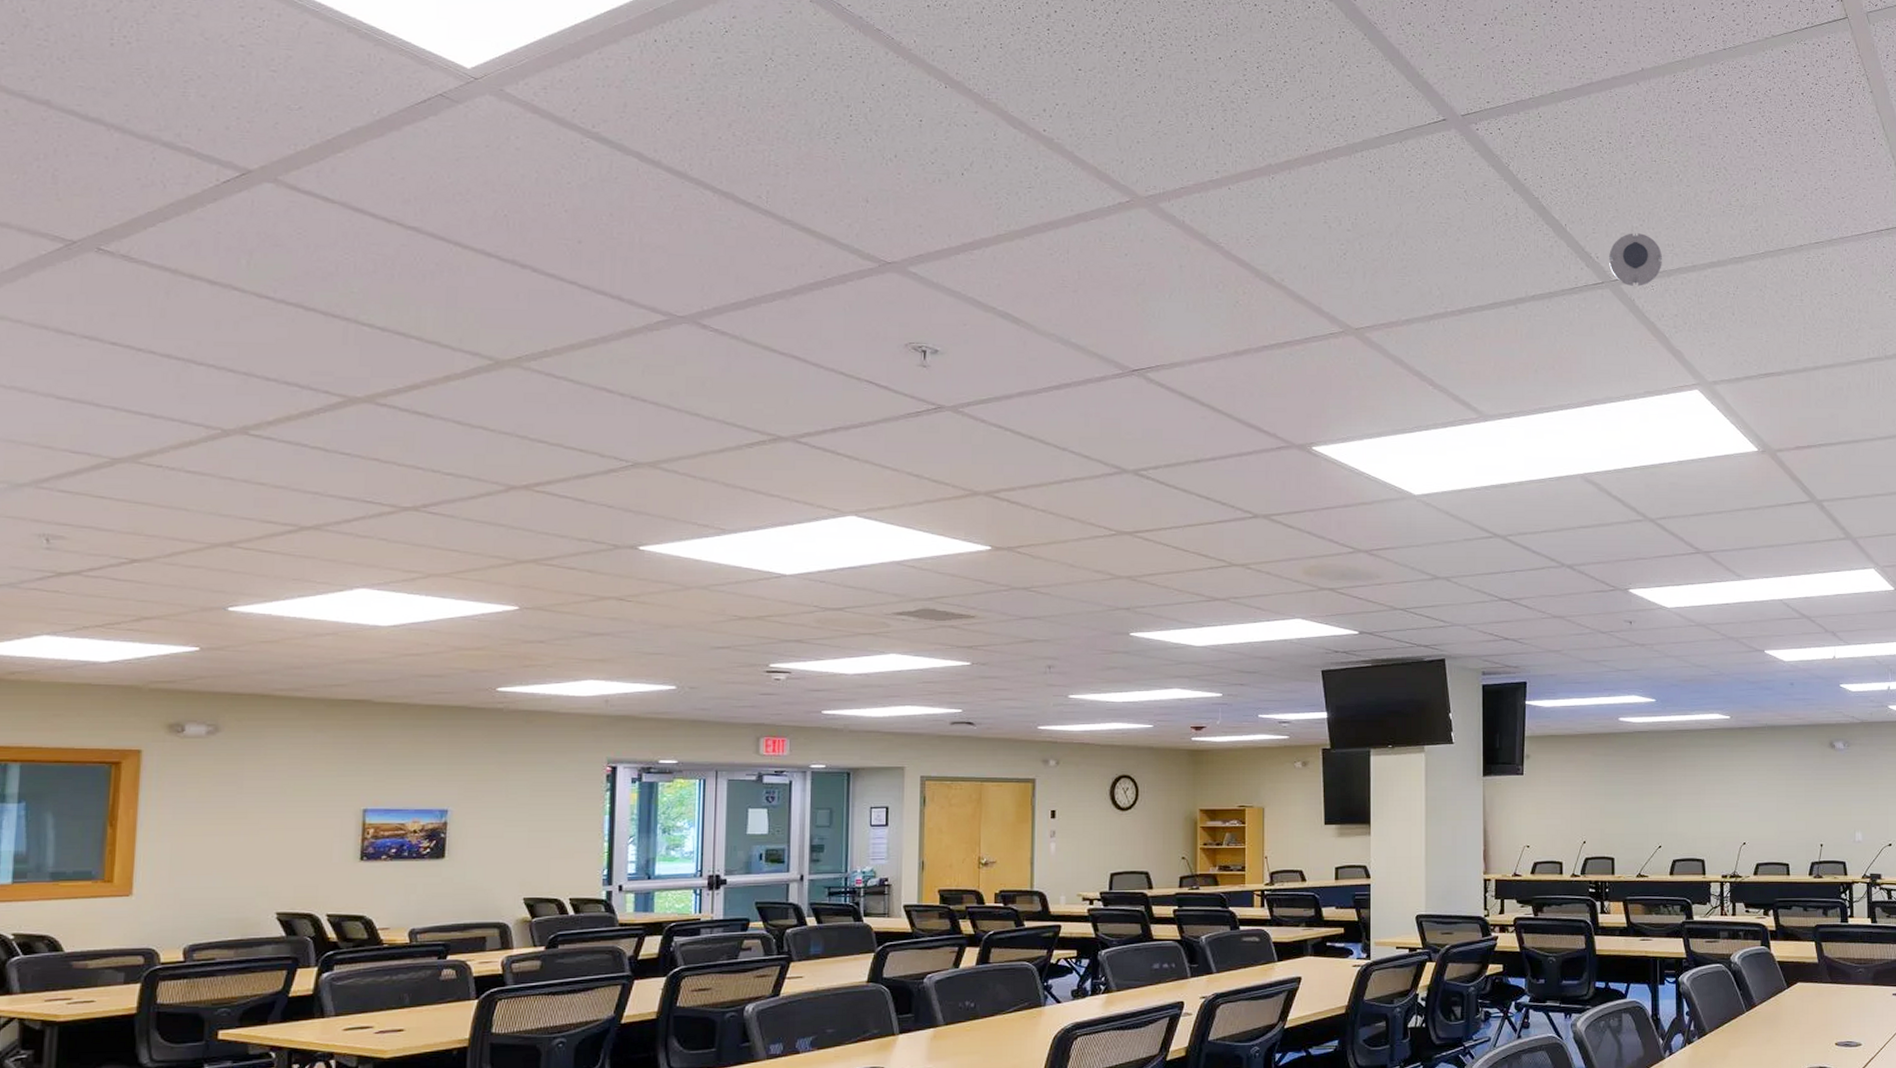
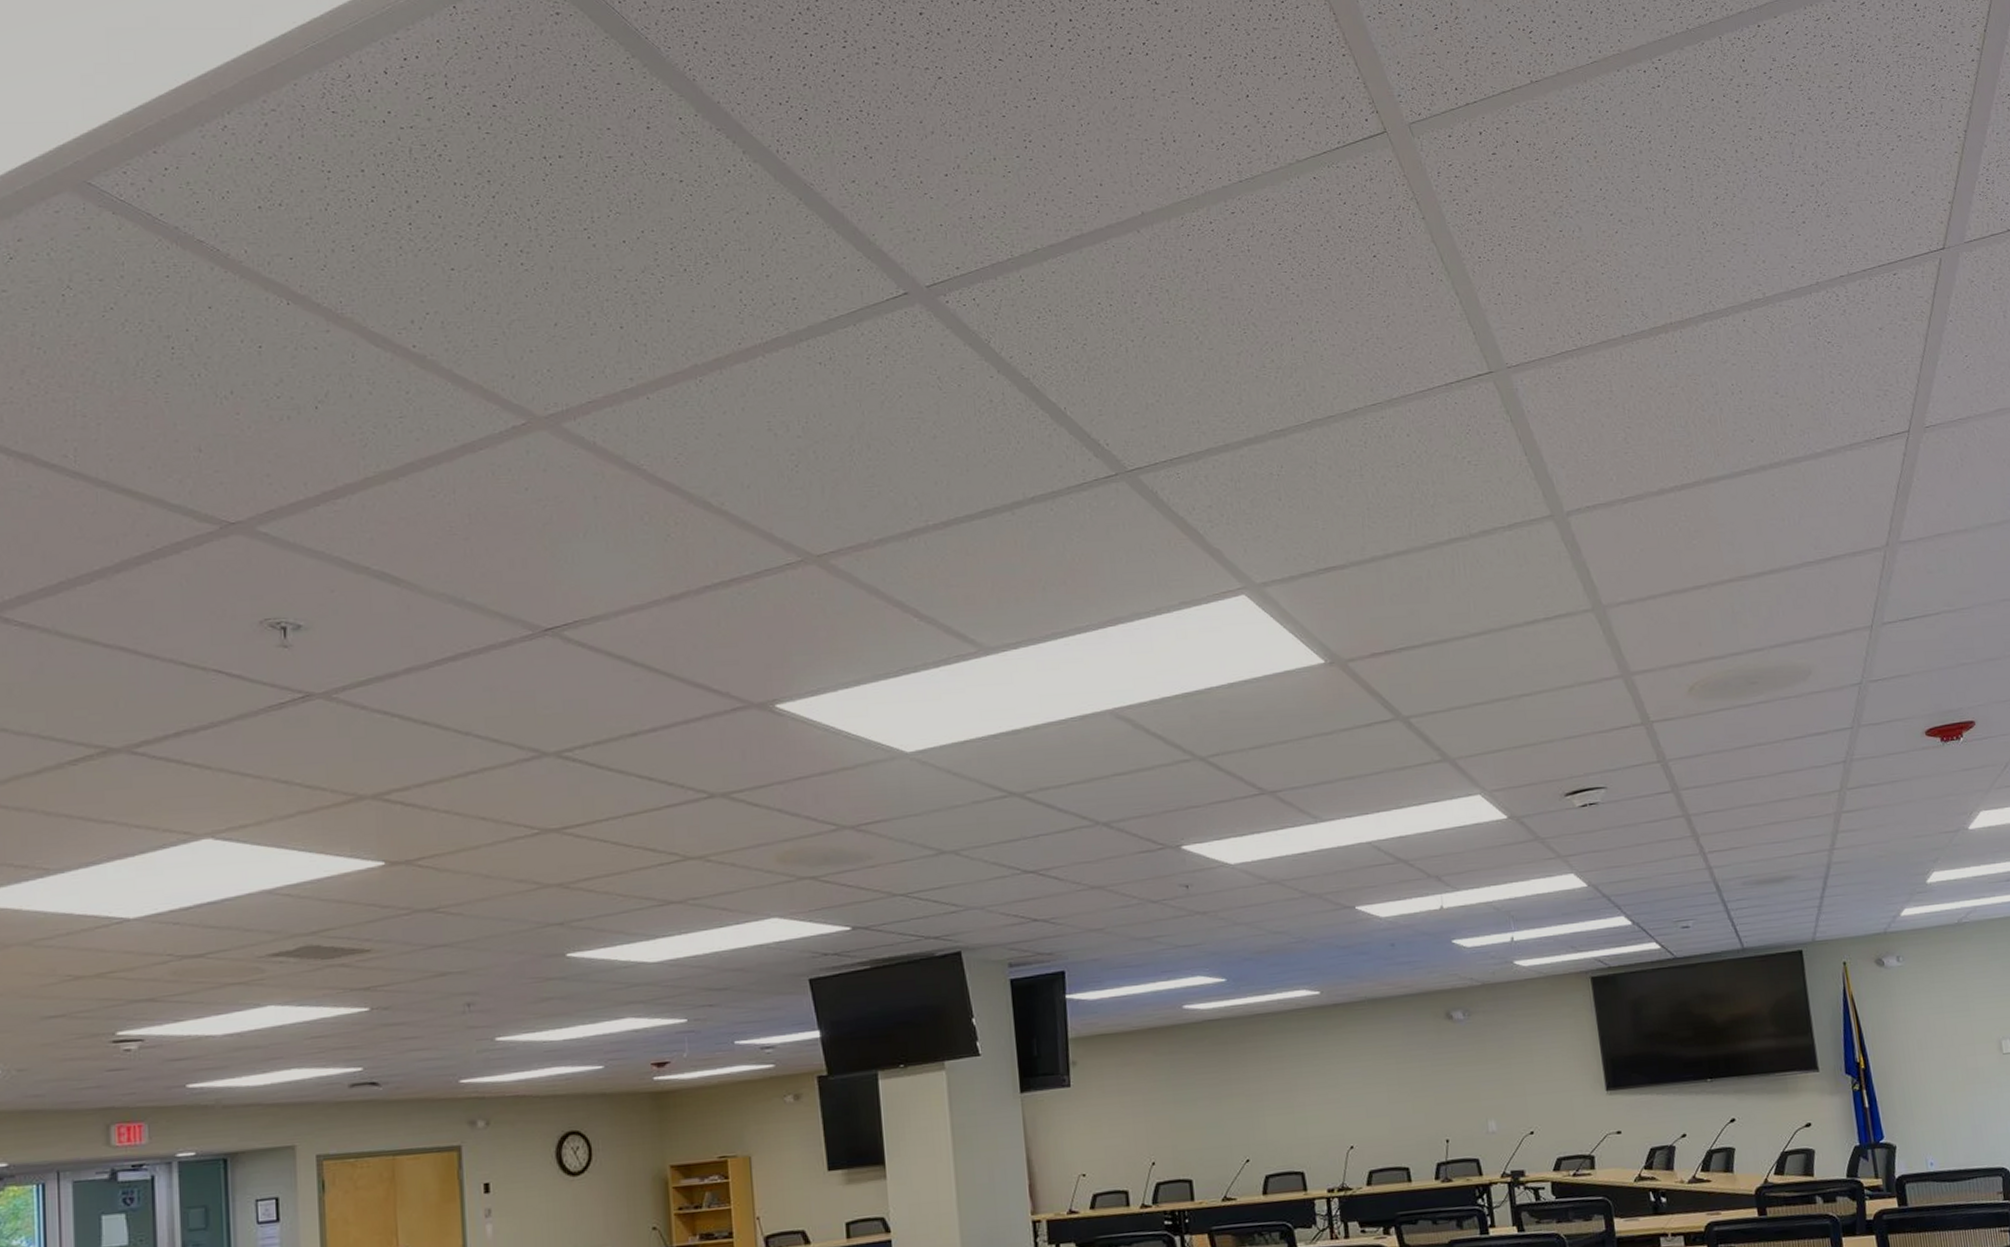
smoke detector: present [1609,233,1662,286] -> none [1121,411,1188,476]

